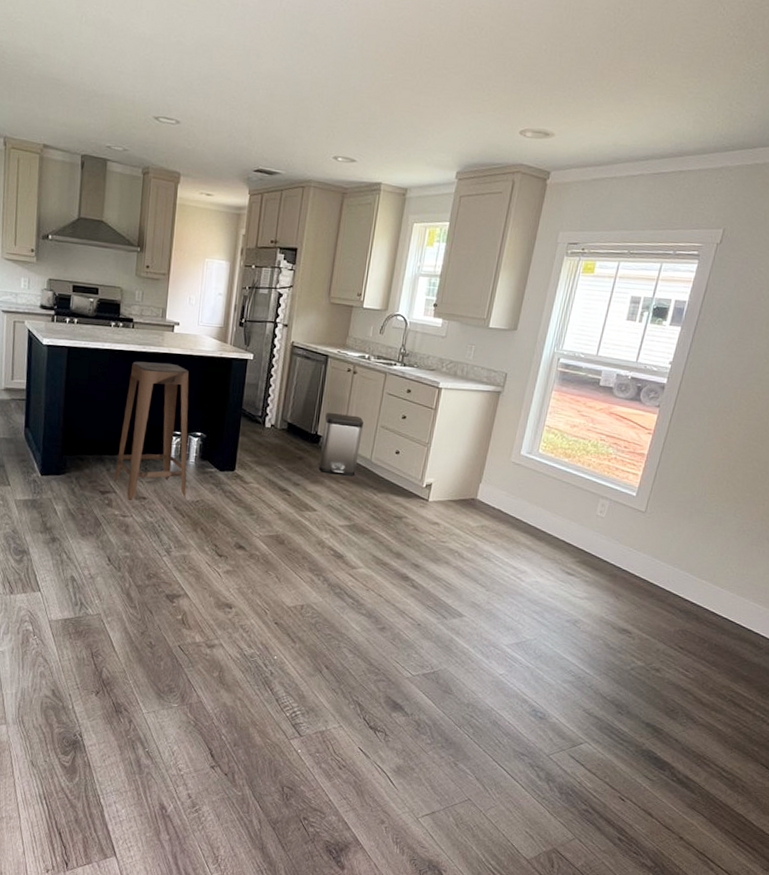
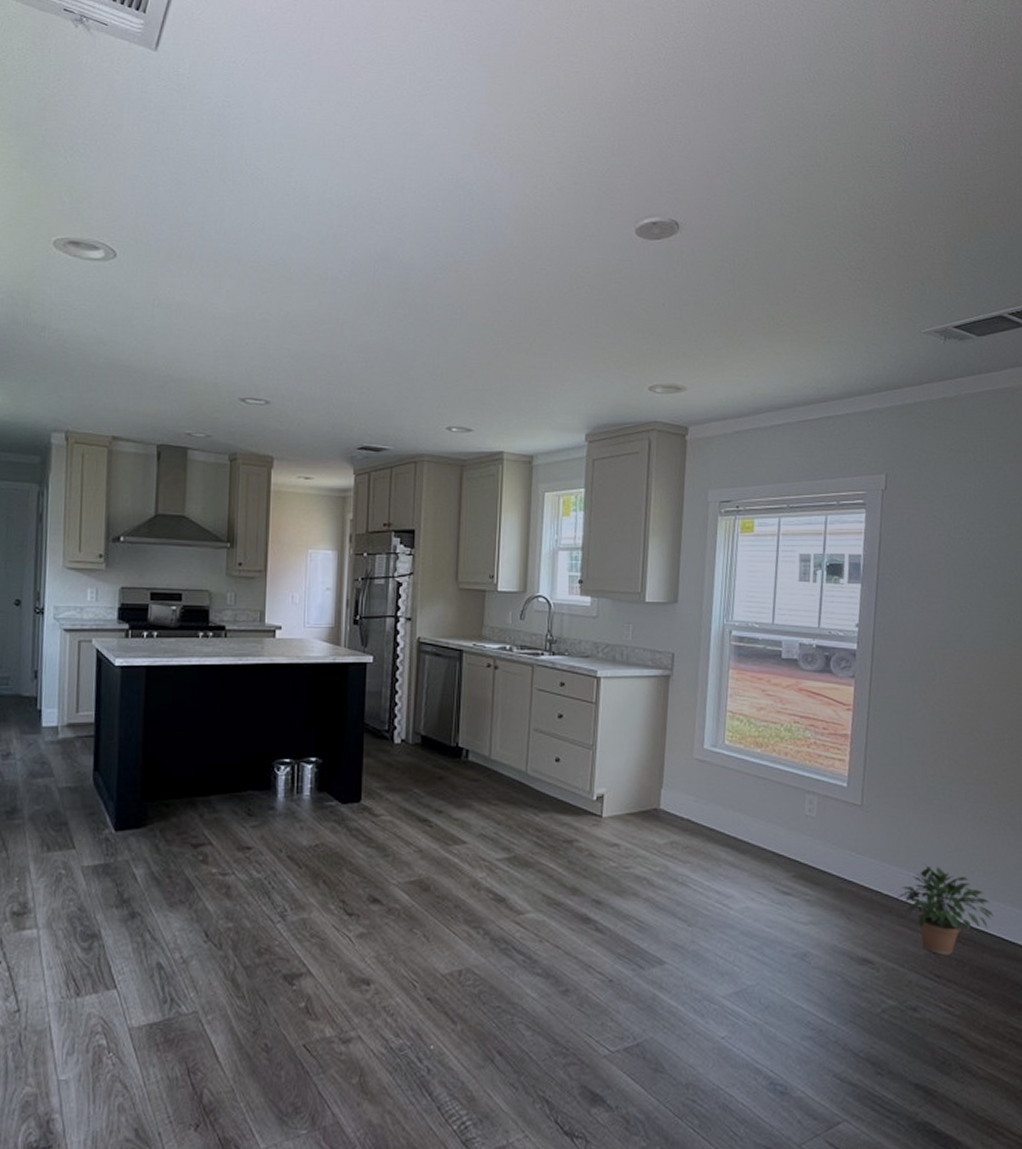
kettle: present [40,287,60,311] -> none [110,597,135,625]
bar stool: present [114,361,189,500] -> none [210,675,302,852]
pedal bin: present [318,412,364,476] -> none [464,718,514,795]
potted plant: none [660,563,738,634] -> present [896,865,995,956]

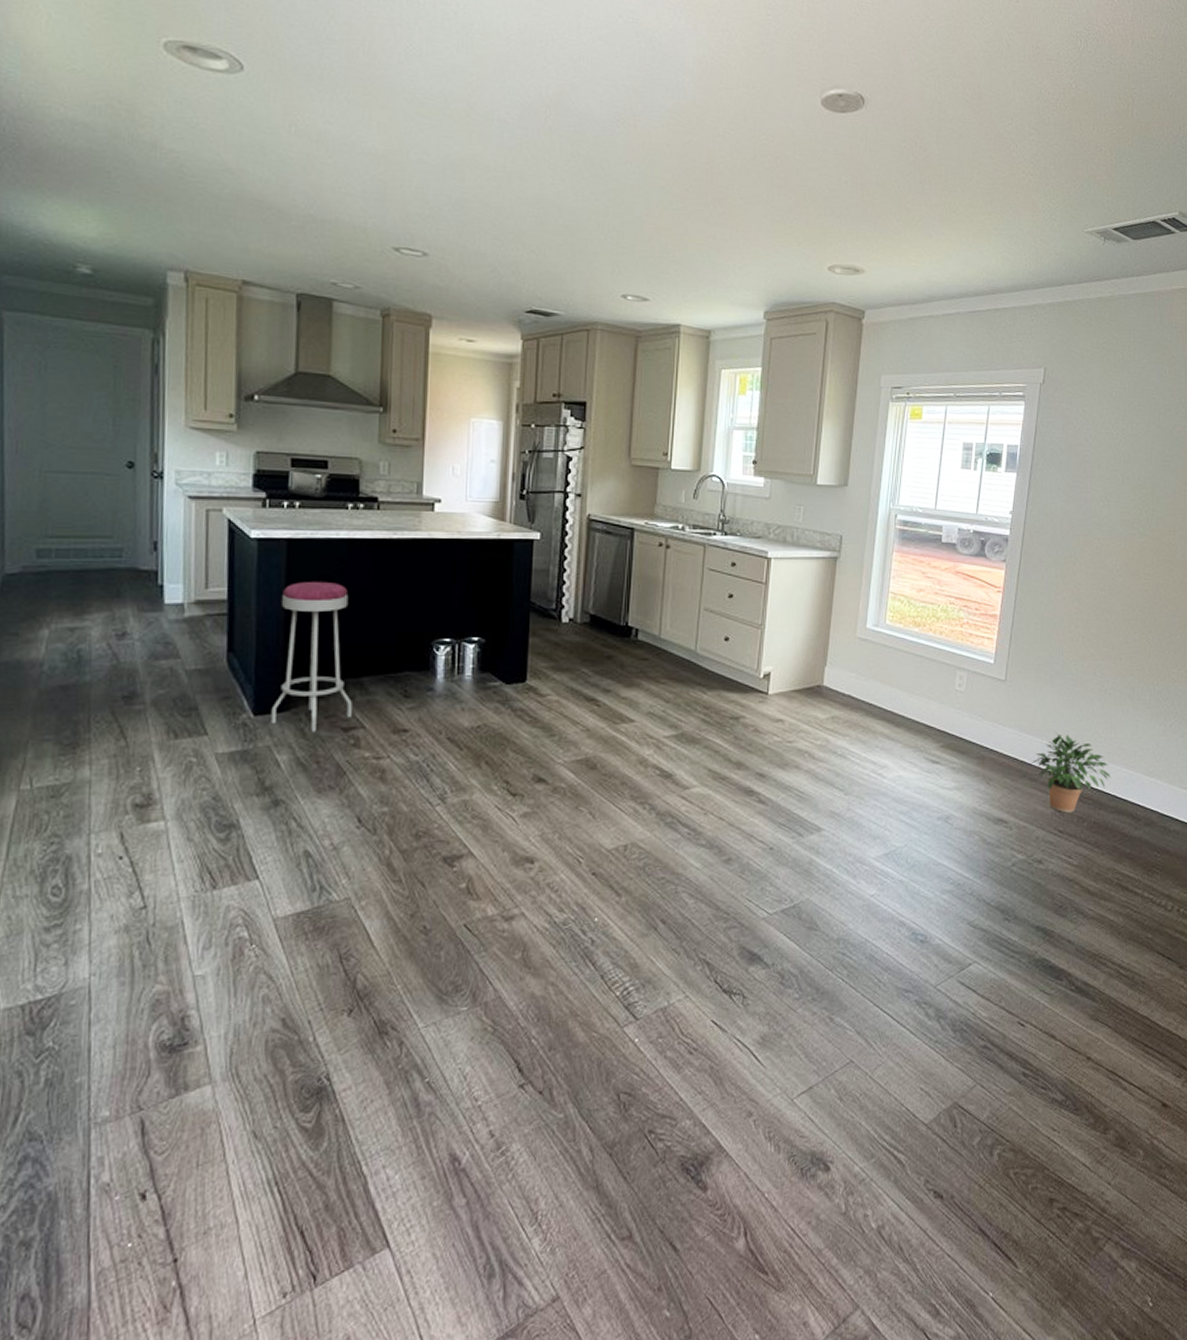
bar stool: none [129,704,201,848] -> present [270,581,352,732]

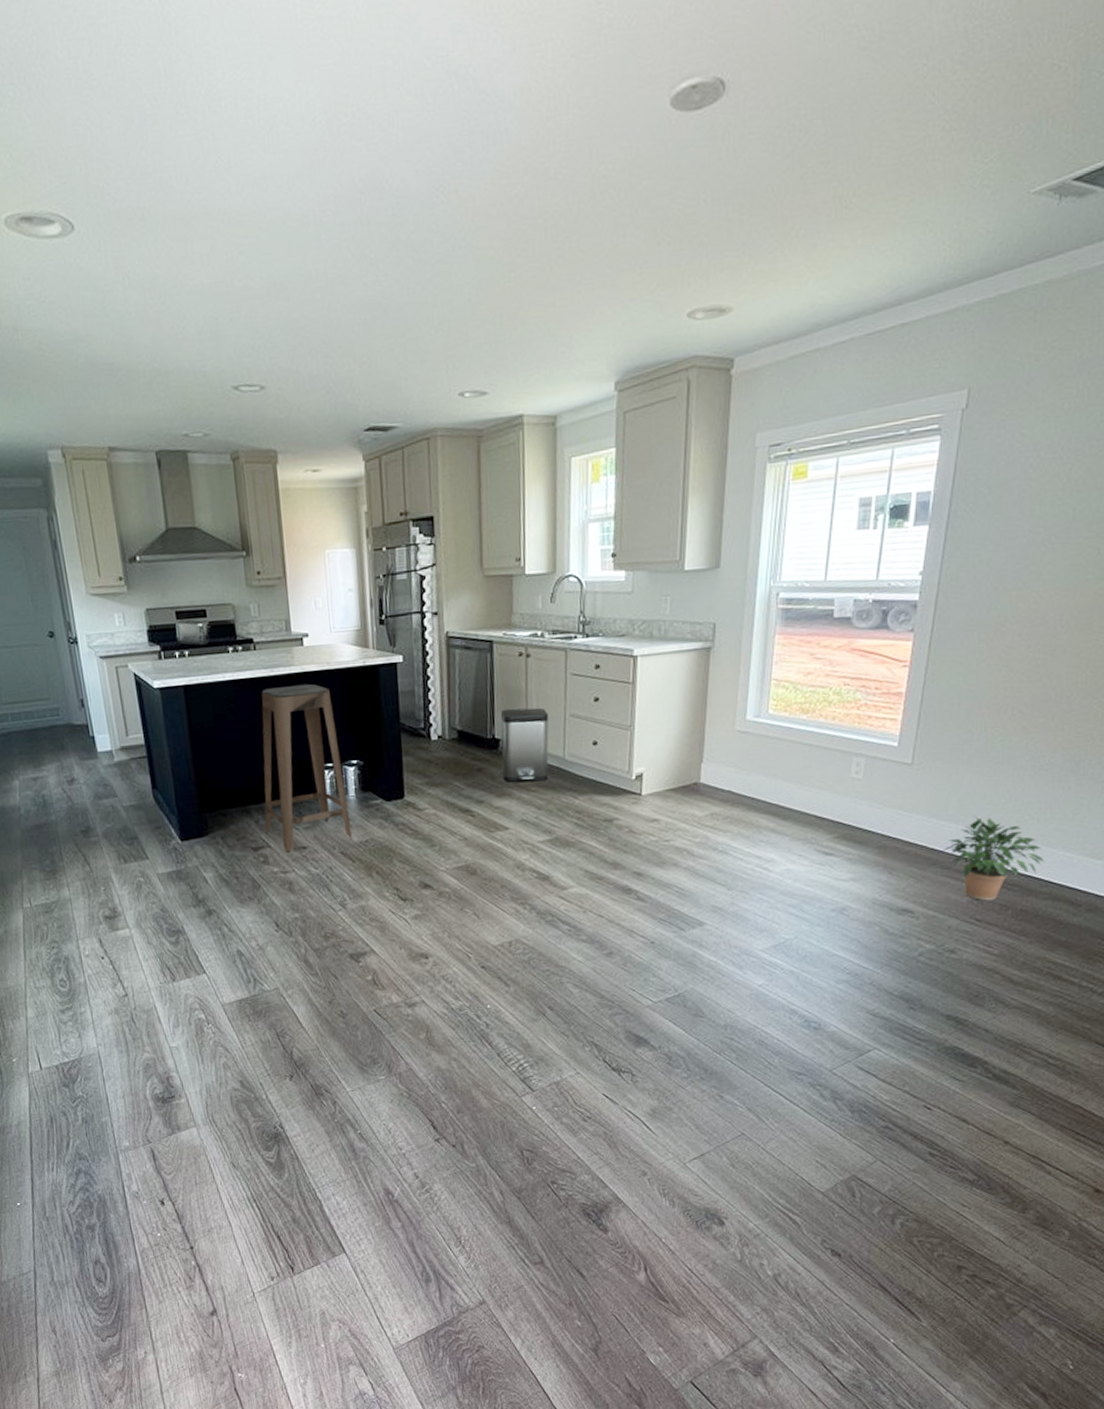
bar stool: present [270,581,352,732] -> none [187,720,258,853]
bar stool: none [362,551,463,736] -> present [261,684,352,853]
pedal bin: none [632,597,684,674] -> present [500,707,549,782]

